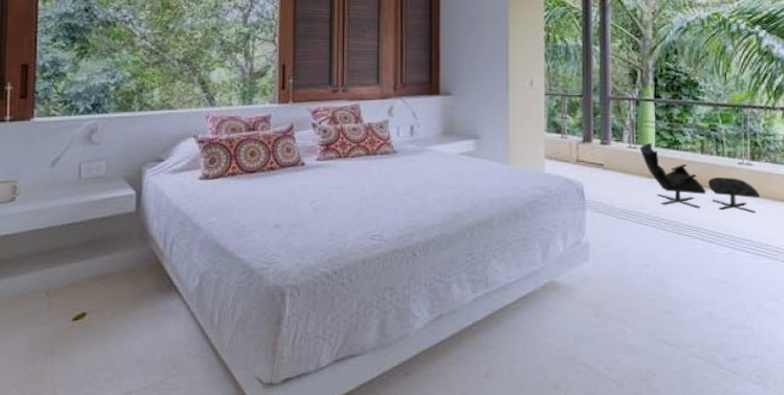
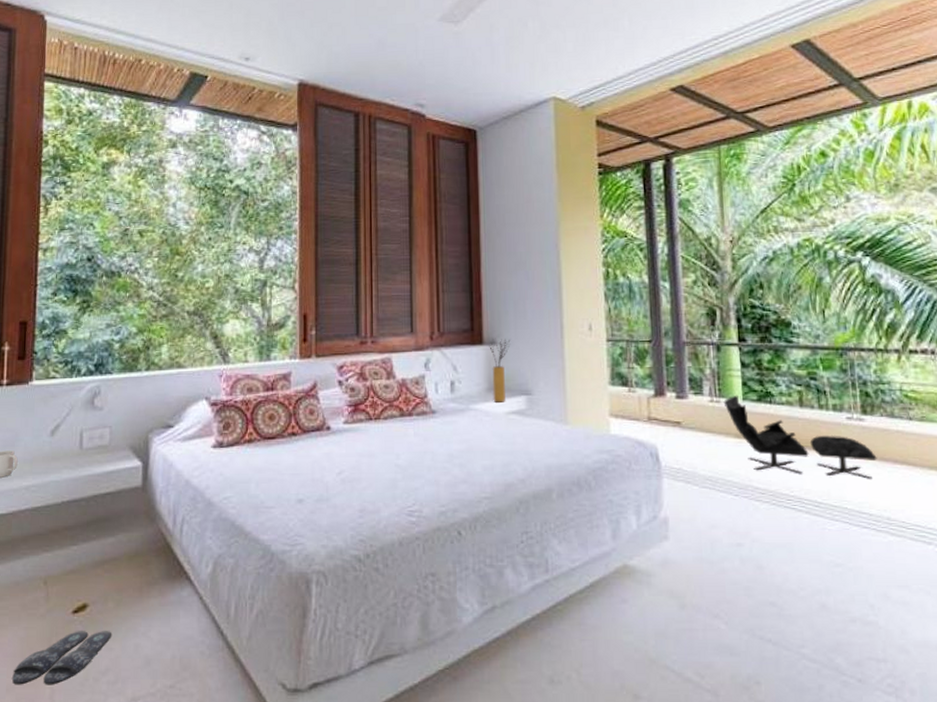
slippers: none [18,335,108,381] -> present [12,631,111,685]
vase: none [444,91,464,145] -> present [489,339,511,402]

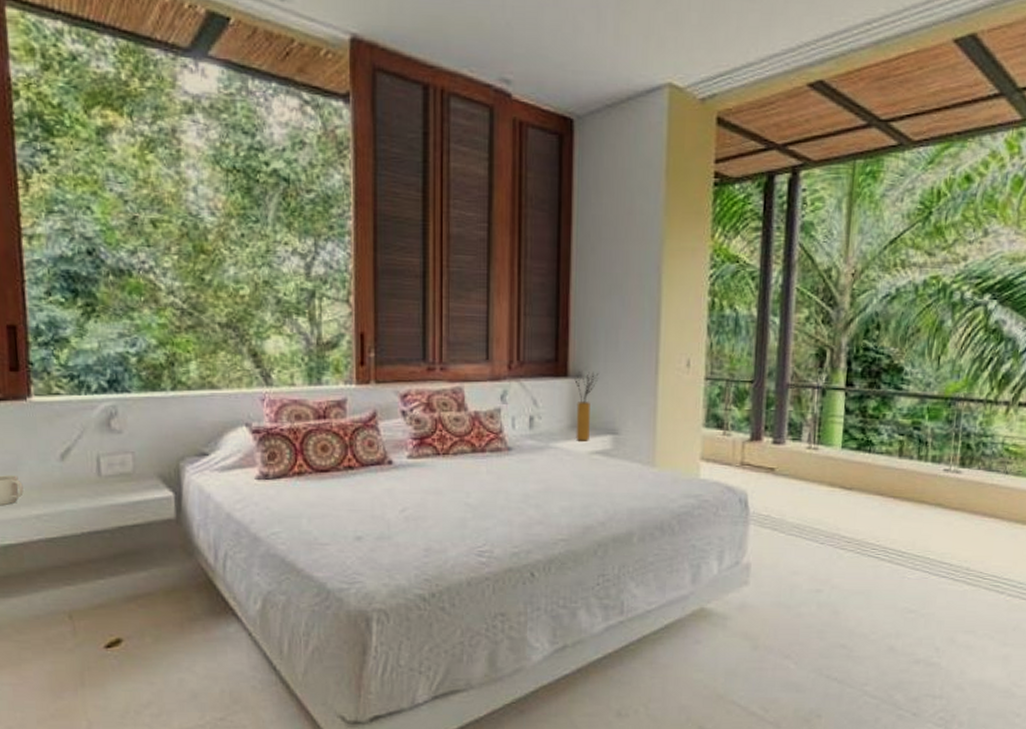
slippers: present [12,631,111,685] -> none [42,665,151,717]
lounge chair: present [723,395,877,479] -> none [821,442,967,531]

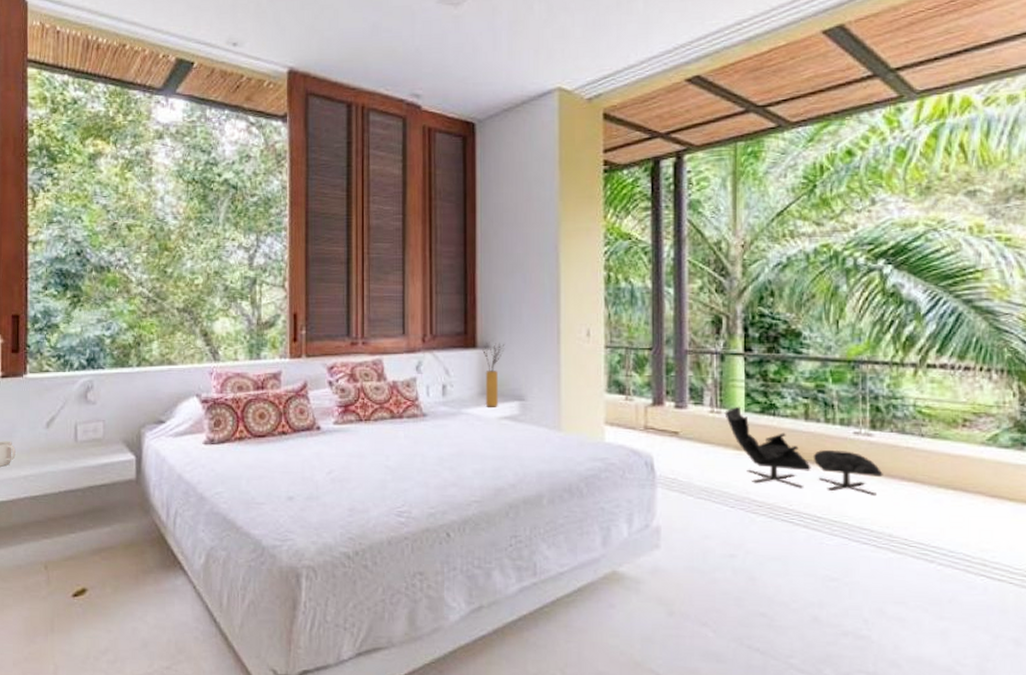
lounge chair: none [821,442,967,531] -> present [724,406,883,495]

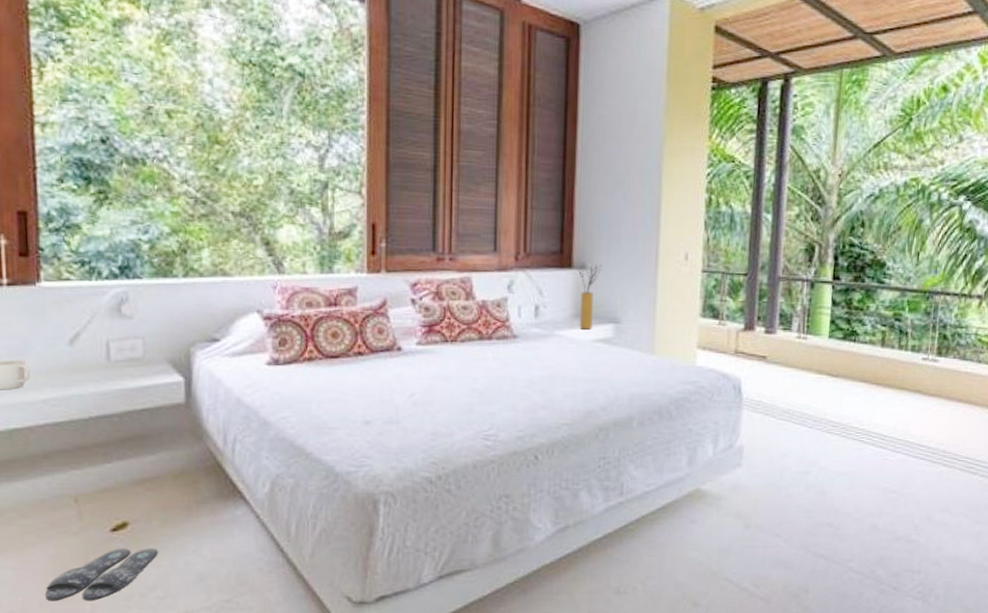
slippers: none [18,613,110,661] -> present [45,549,158,601]
lounge chair: present [724,406,883,495] -> none [810,332,944,416]

